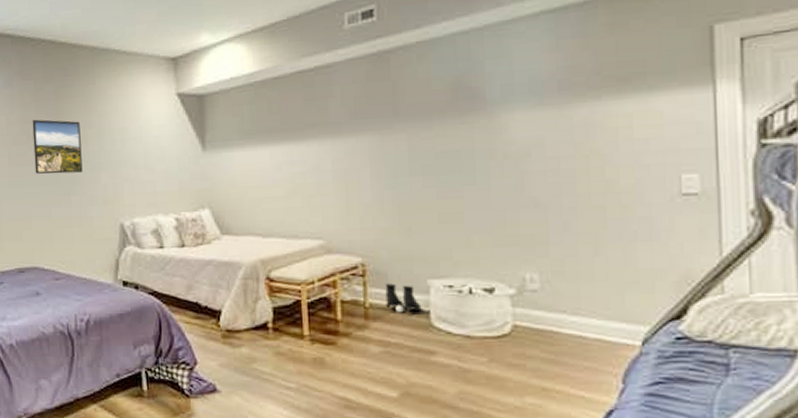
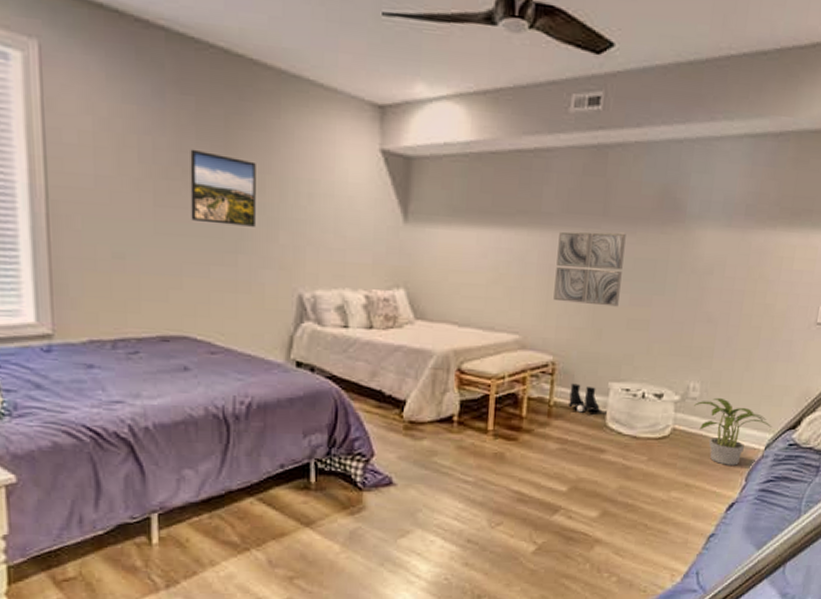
wall art: none [351,129,425,204] -> present [553,231,626,307]
potted plant: none [534,288,647,365] -> present [693,397,772,466]

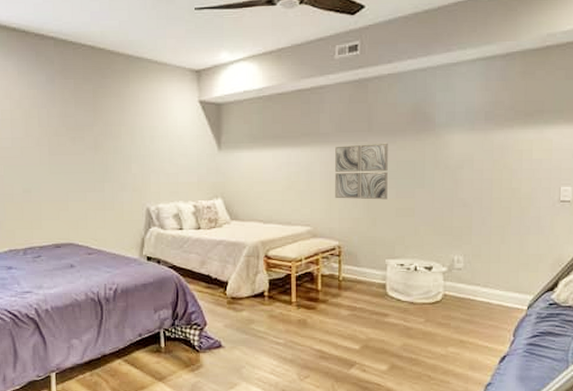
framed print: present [190,149,256,227] -> none [71,114,115,163]
boots: present [569,383,600,413] -> none [355,262,381,285]
potted plant: present [693,397,772,466] -> none [459,267,532,324]

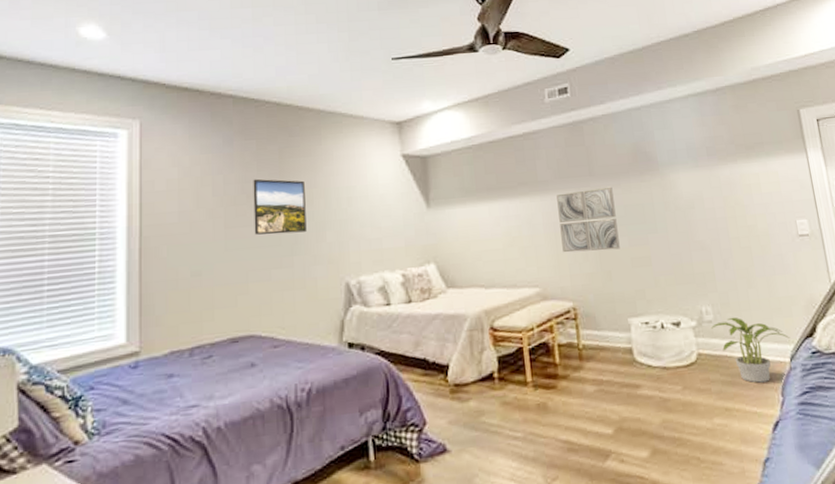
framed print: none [71,114,115,163] -> present [253,178,307,235]
potted plant: none [459,267,532,324] -> present [710,317,790,383]

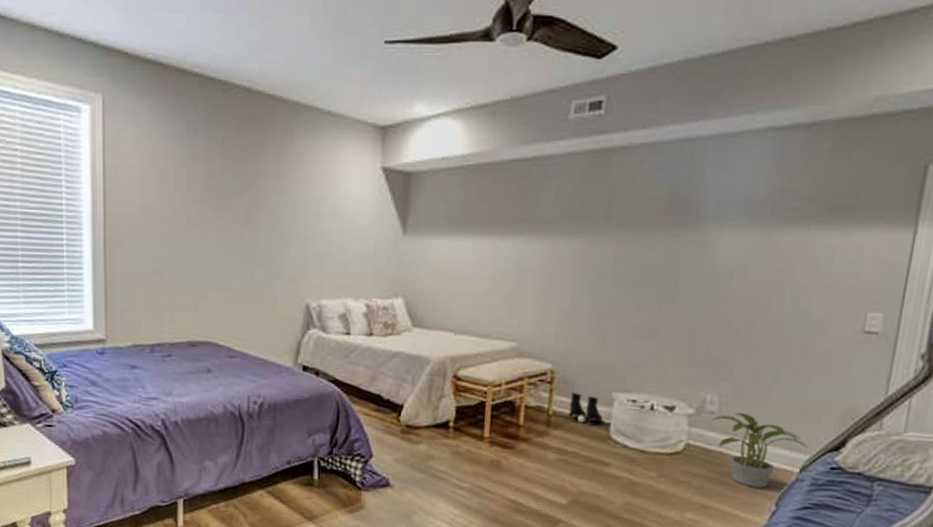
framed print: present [253,178,307,235] -> none [216,177,271,243]
wall art: present [556,186,620,253] -> none [552,237,631,314]
boots: none [594,324,626,352] -> present [569,392,603,423]

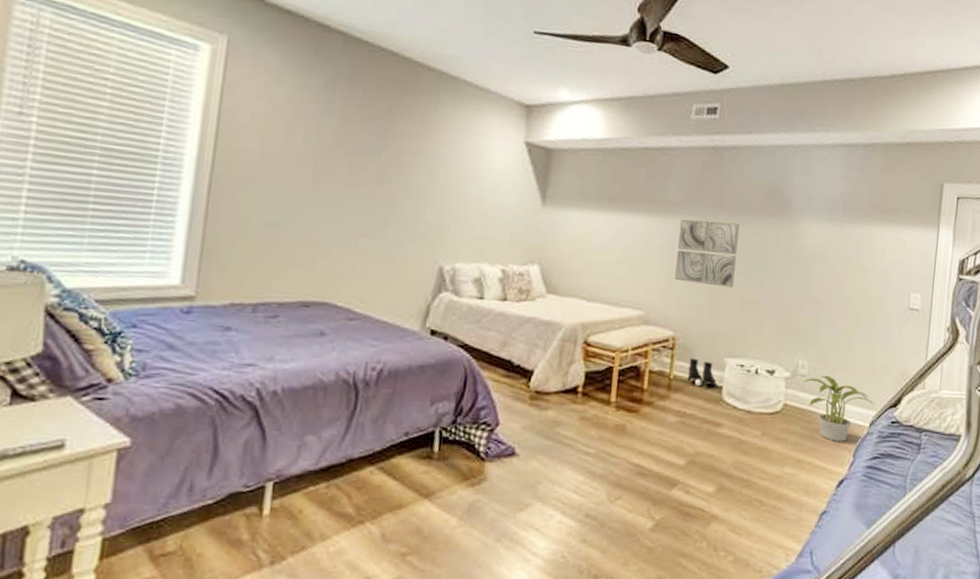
wall art: none [552,237,631,314] -> present [675,219,740,288]

